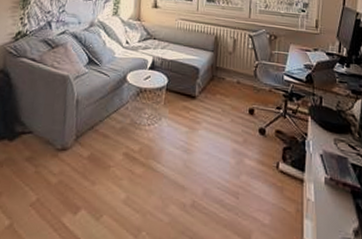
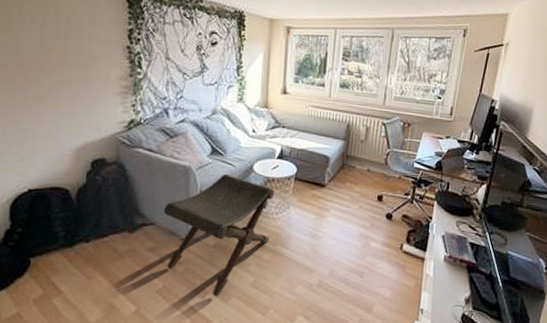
footstool: none [42,84,147,214] -> present [164,174,275,297]

